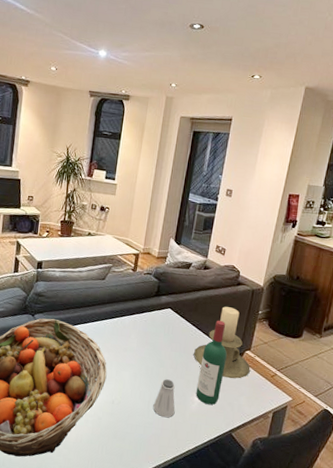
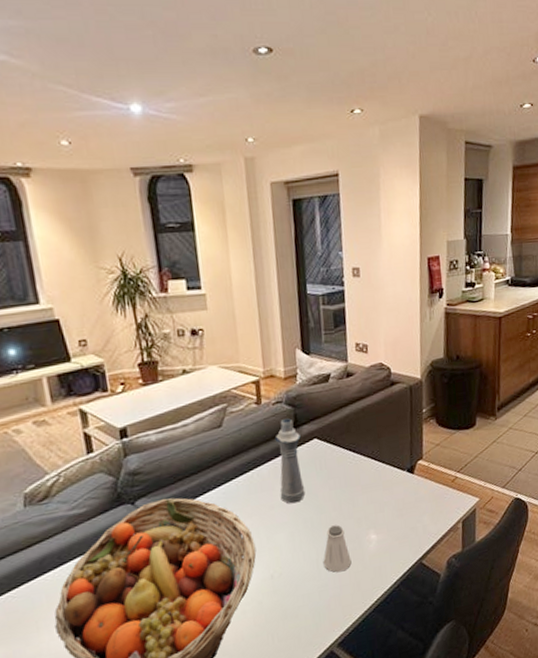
bottle: none [133,287,159,353] -> present [275,418,306,503]
candle holder: present [194,306,250,379] -> none [358,414,427,500]
wine bottle: present [196,320,227,405] -> none [368,434,399,539]

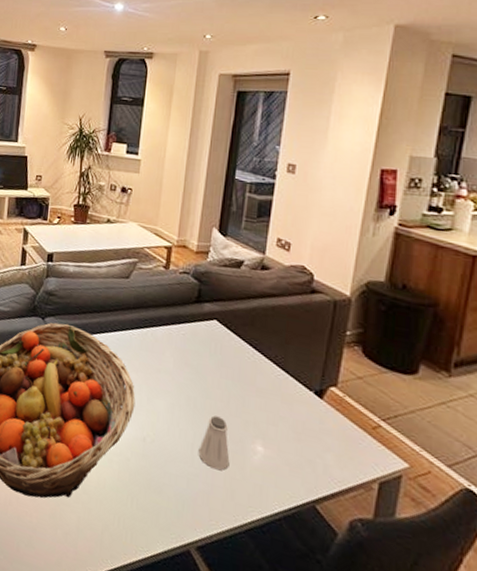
bottle: present [275,418,306,503] -> none [168,290,201,377]

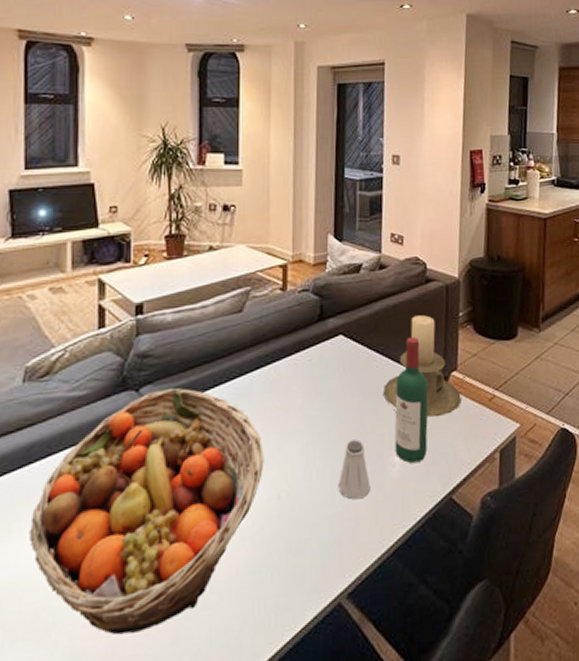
candle holder: none [253,322,339,427] -> present [384,315,461,418]
wine bottle: none [258,340,301,460] -> present [394,336,429,464]

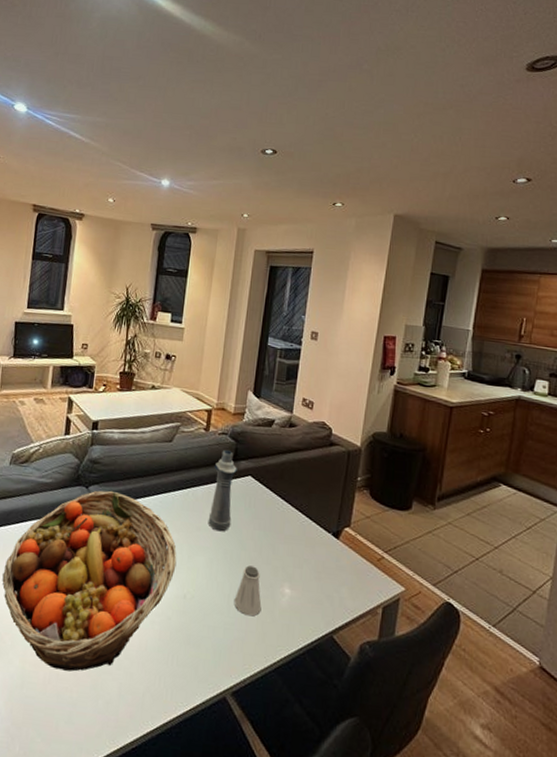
bottle: none [297,309,325,409] -> present [208,450,237,532]
candle holder: present [384,315,461,418] -> none [282,472,351,564]
wine bottle: present [394,336,429,464] -> none [286,489,322,599]

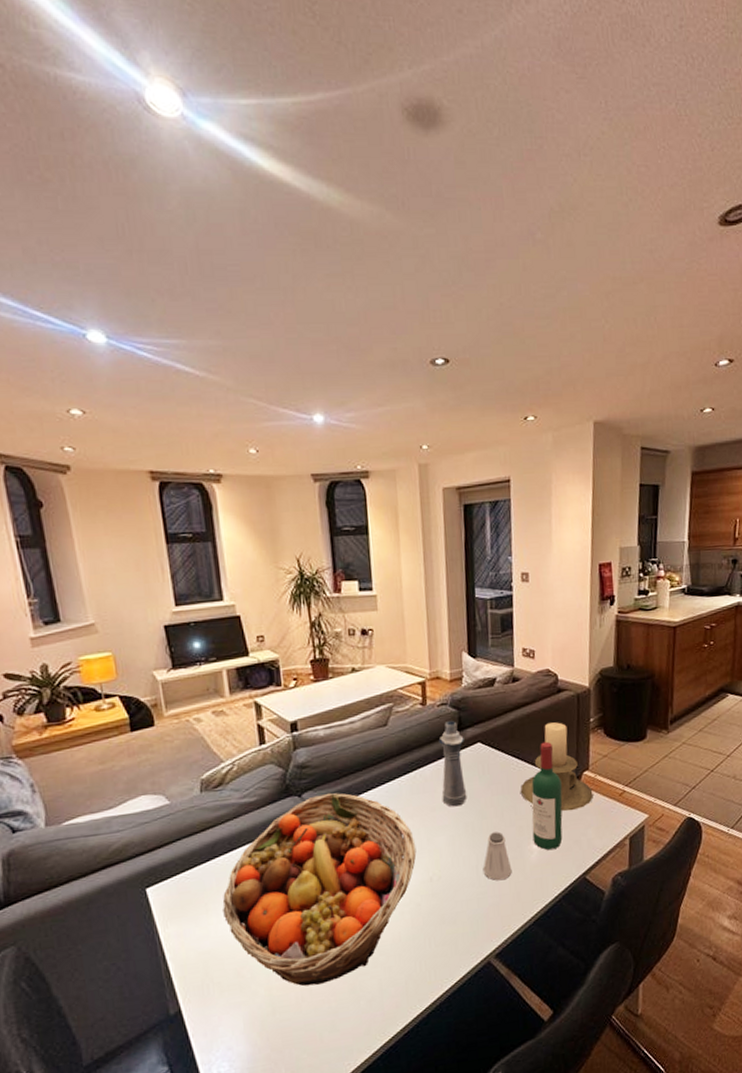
candle holder: none [282,472,351,564] -> present [521,722,593,811]
wine bottle: none [286,489,322,599] -> present [531,741,563,850]

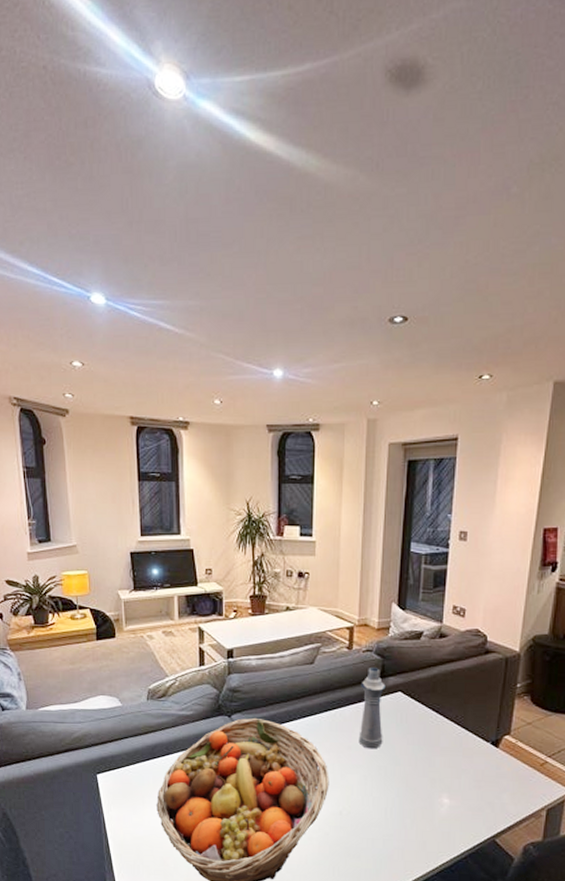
saltshaker: present [483,831,512,881] -> none [391,779,420,827]
candle holder: present [521,722,593,811] -> none [437,682,512,773]
wine bottle: present [531,741,563,850] -> none [444,700,480,807]

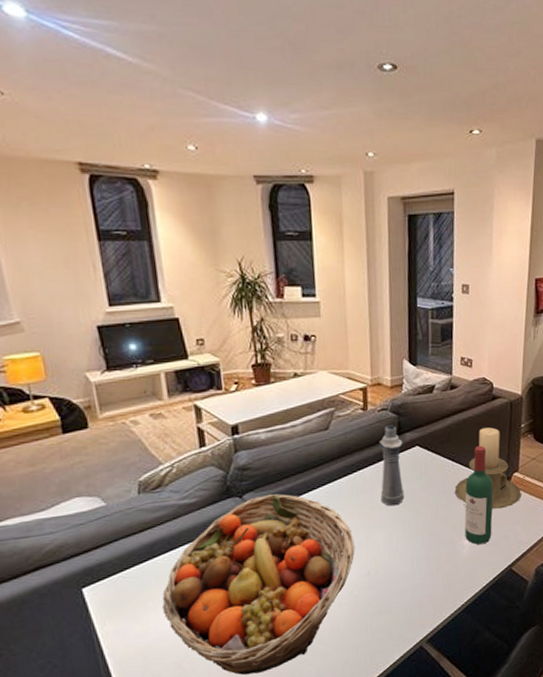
candle holder: none [437,682,512,773] -> present [455,427,521,509]
wine bottle: none [444,700,480,807] -> present [464,445,493,545]

